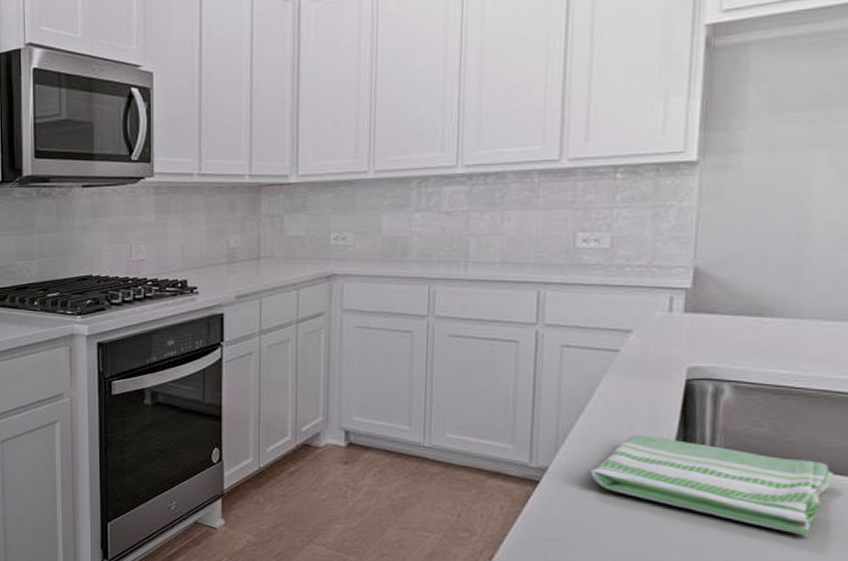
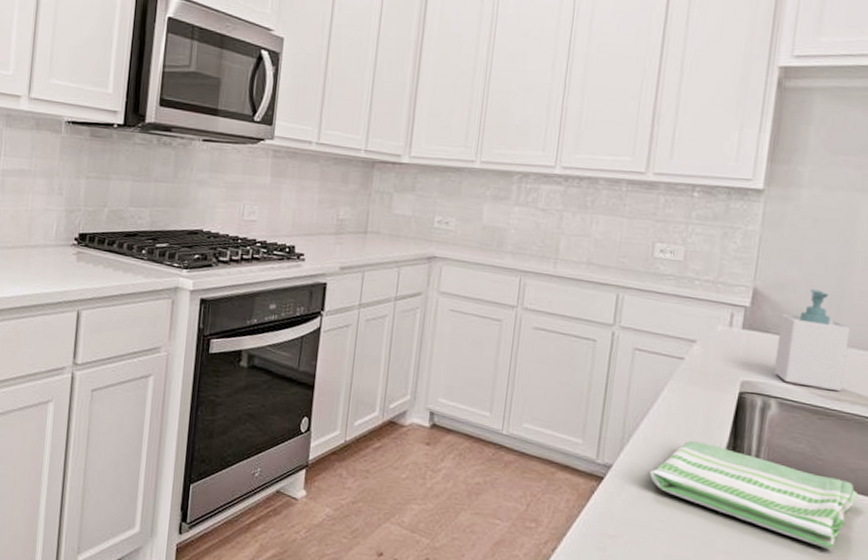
soap bottle: none [724,261,813,368] -> present [773,289,851,392]

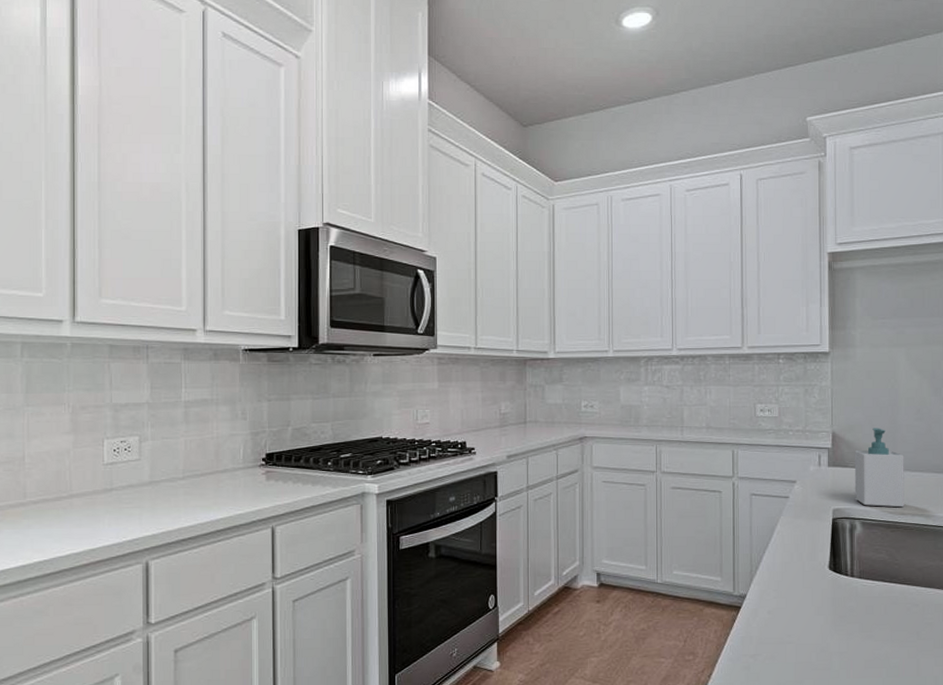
dish towel: present [649,440,858,550] -> none [775,564,926,636]

